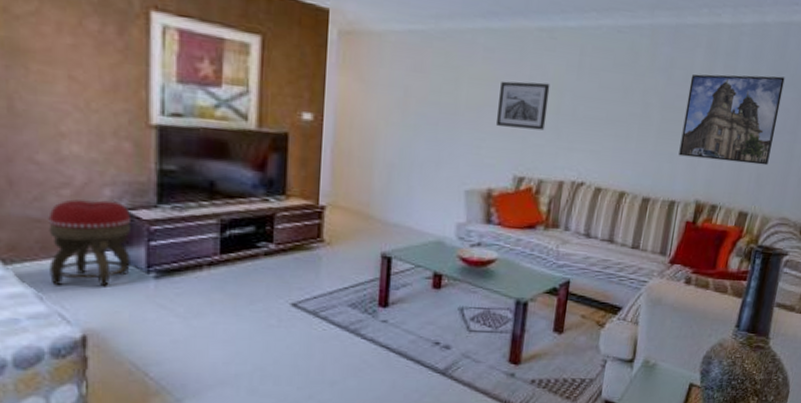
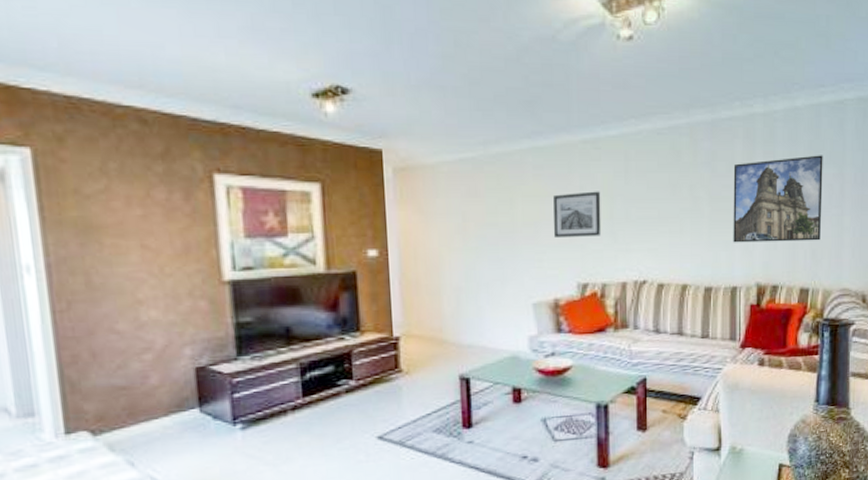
footstool: present [48,199,130,287] -> none [133,359,217,450]

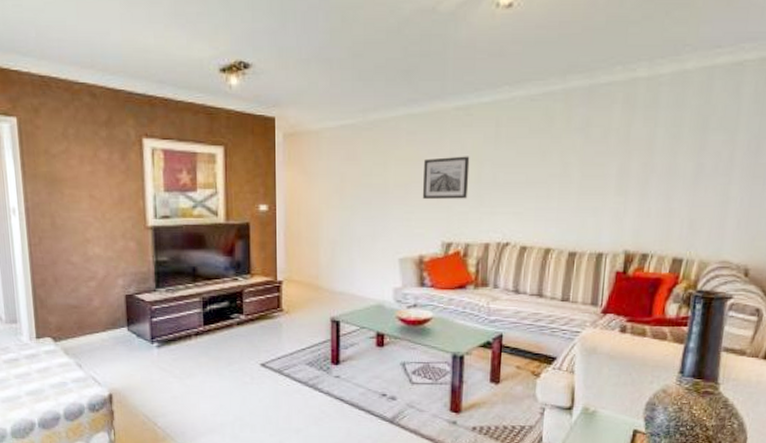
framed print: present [733,155,823,243] -> none [602,120,713,210]

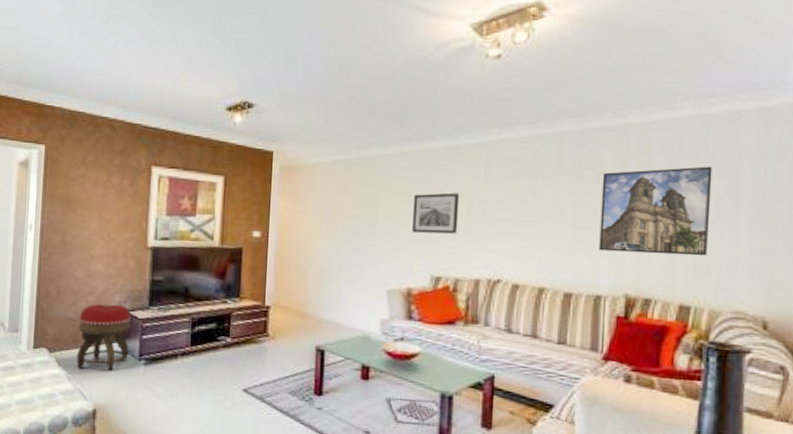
footstool: none [82,288,139,356] -> present [76,304,131,371]
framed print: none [602,120,713,210] -> present [599,166,712,256]

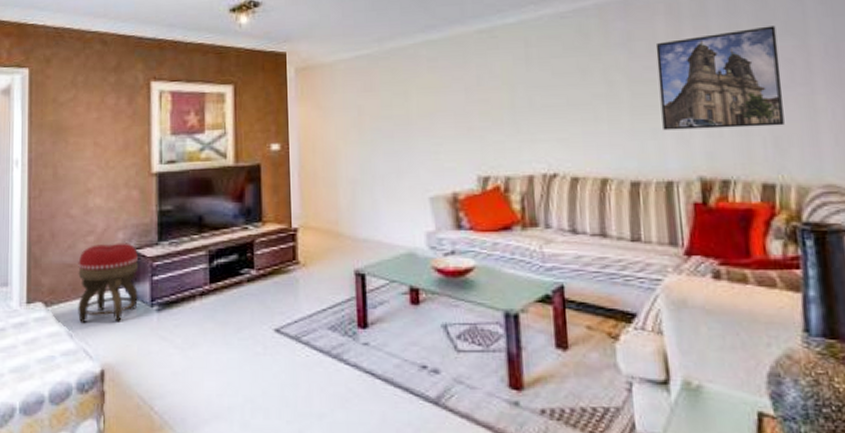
wall art: present [411,192,460,234] -> none [449,80,503,130]

